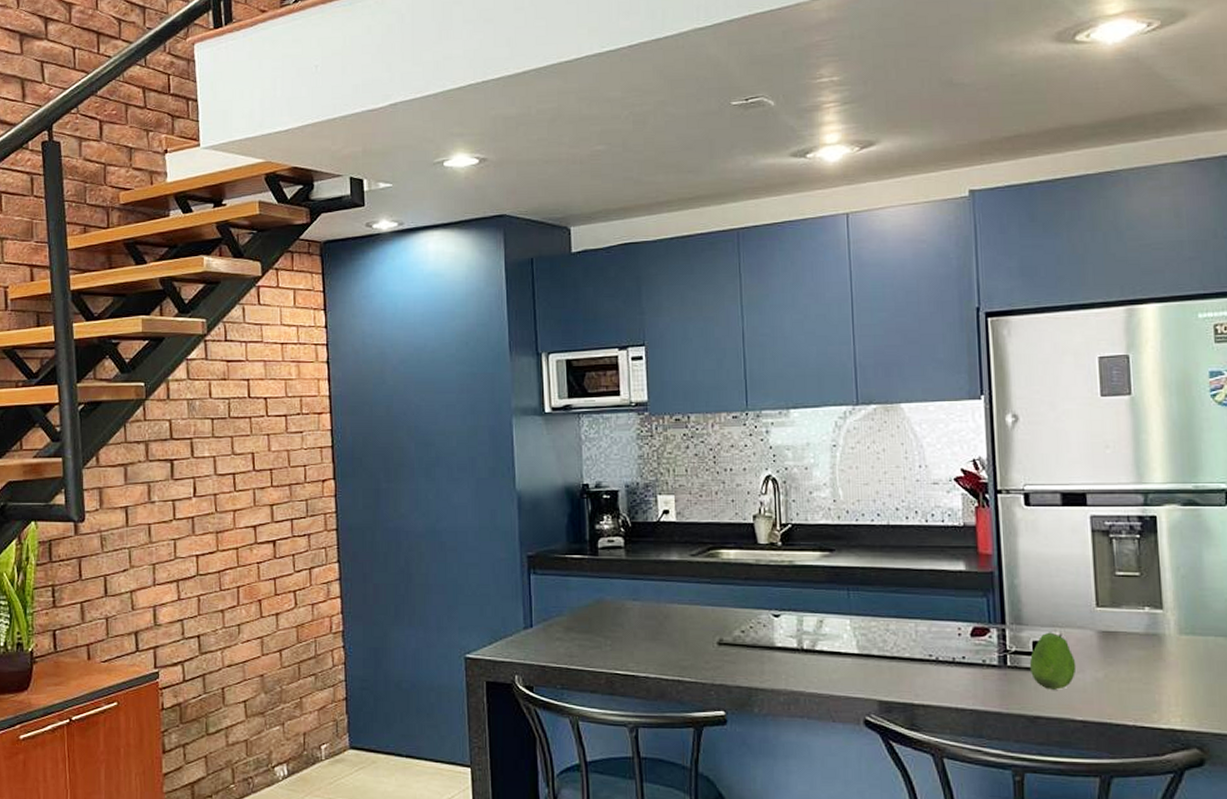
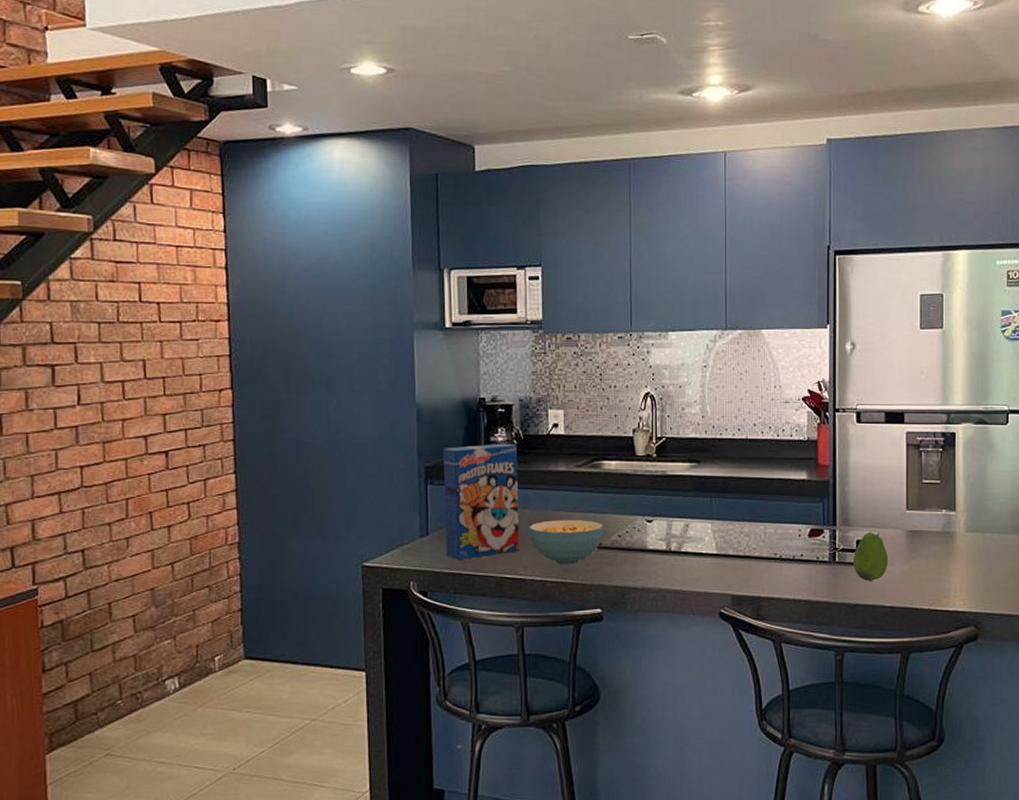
cereal box: none [546,531,631,654] -> present [443,443,520,561]
cereal bowl: none [640,613,725,662] -> present [529,520,604,565]

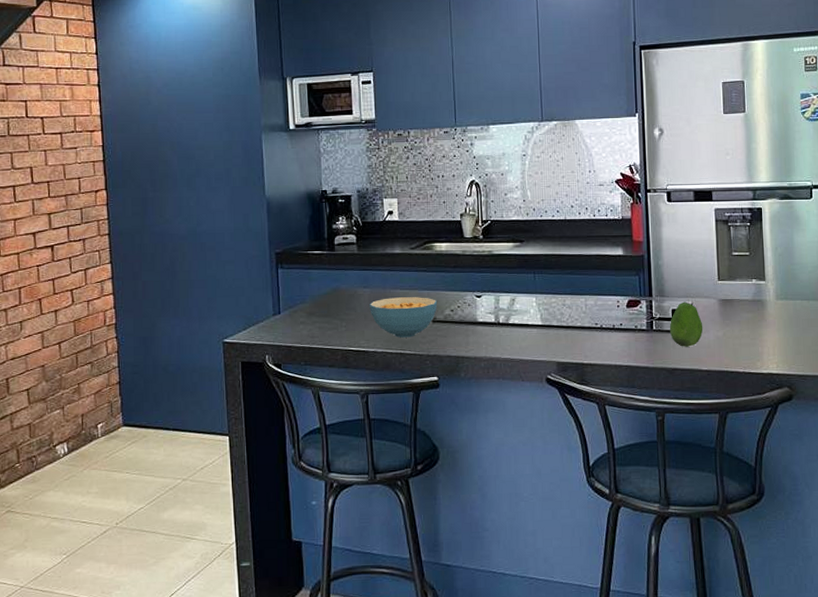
cereal box: present [443,443,520,561] -> none [291,230,362,336]

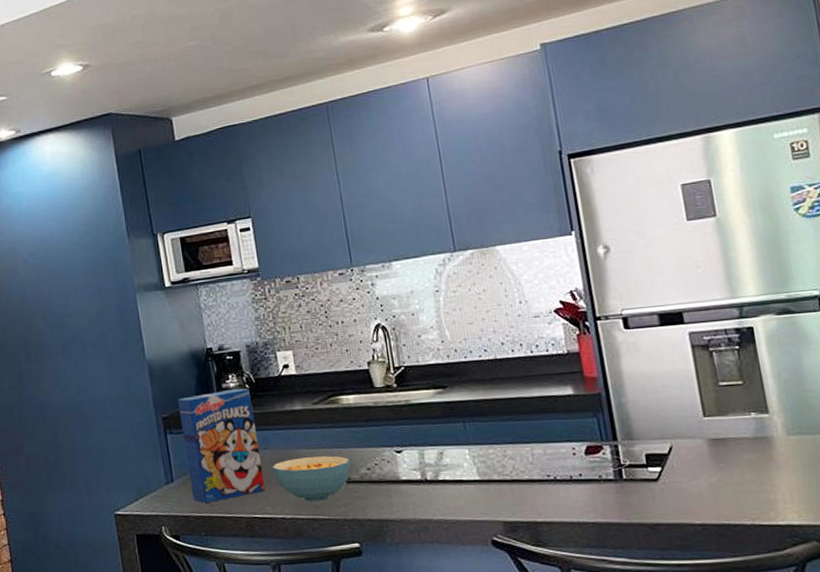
cereal box: none [291,230,362,336] -> present [178,388,266,504]
fruit: present [669,301,703,347] -> none [644,444,690,498]

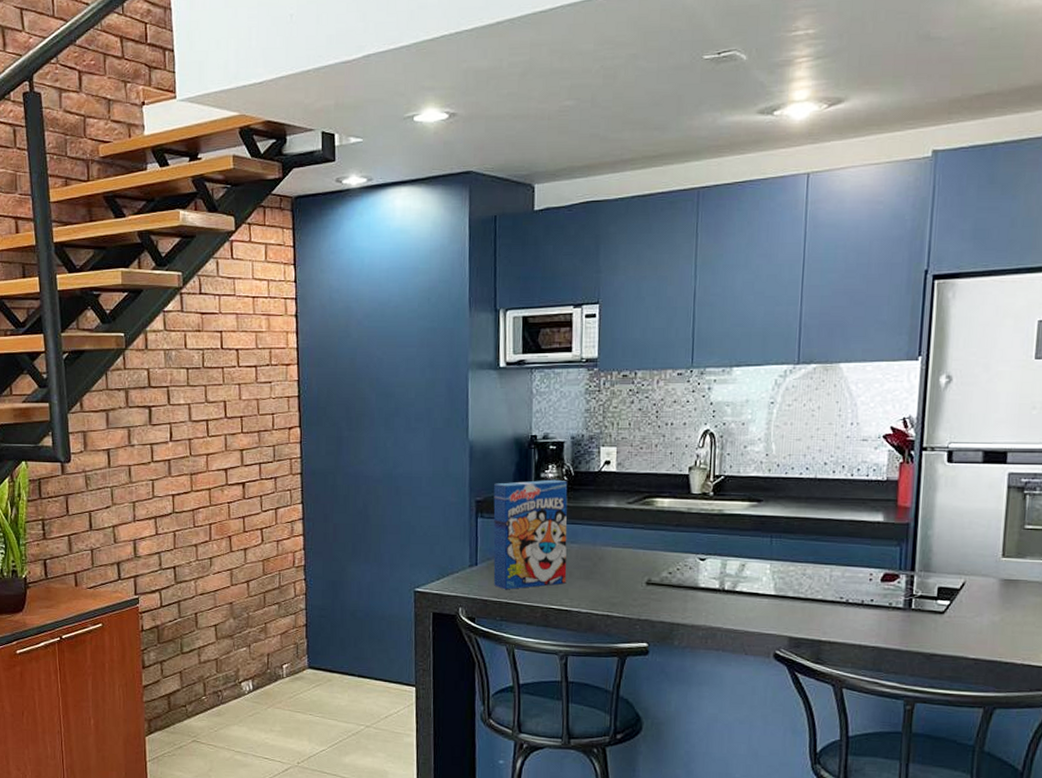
cereal bowl: present [272,456,351,502] -> none [576,555,654,599]

